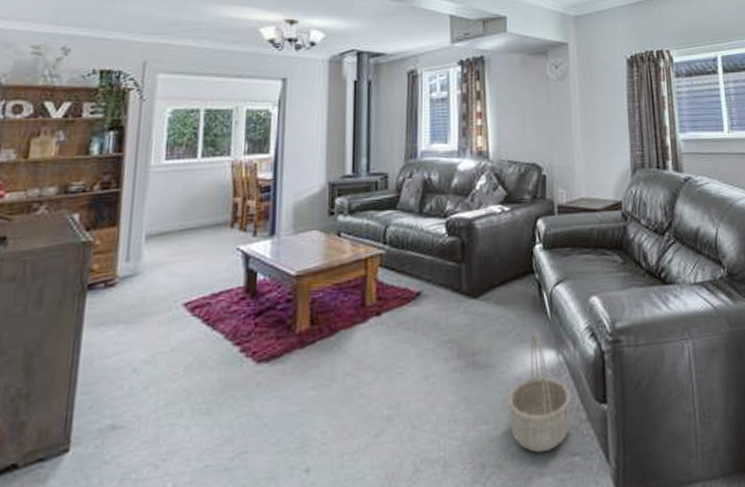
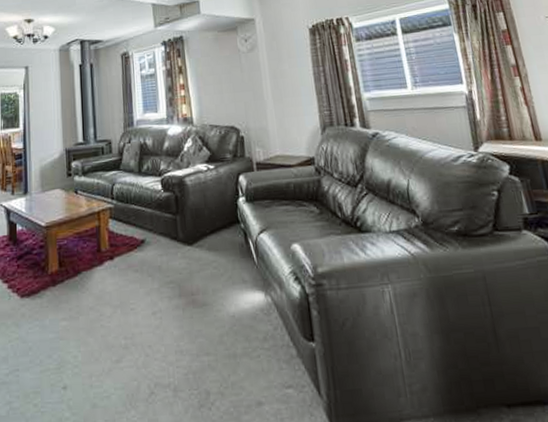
basket: present [508,333,571,453] -> none [225,276,283,383]

